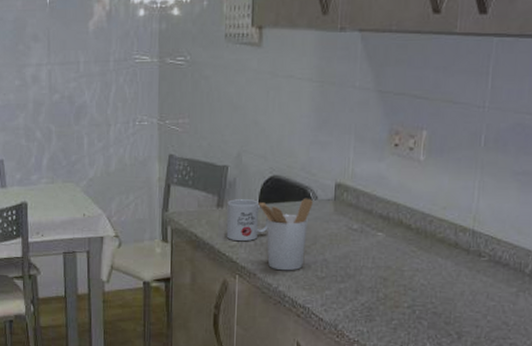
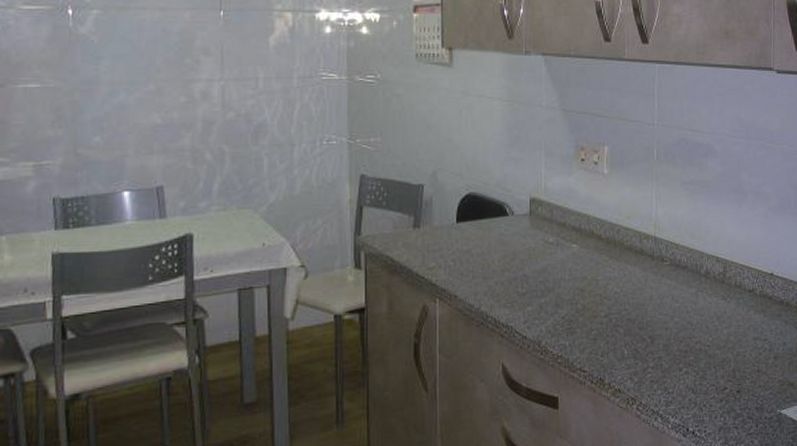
mug: present [226,199,269,242] -> none [424,218,467,263]
utensil holder: present [258,198,313,271] -> none [456,214,510,290]

